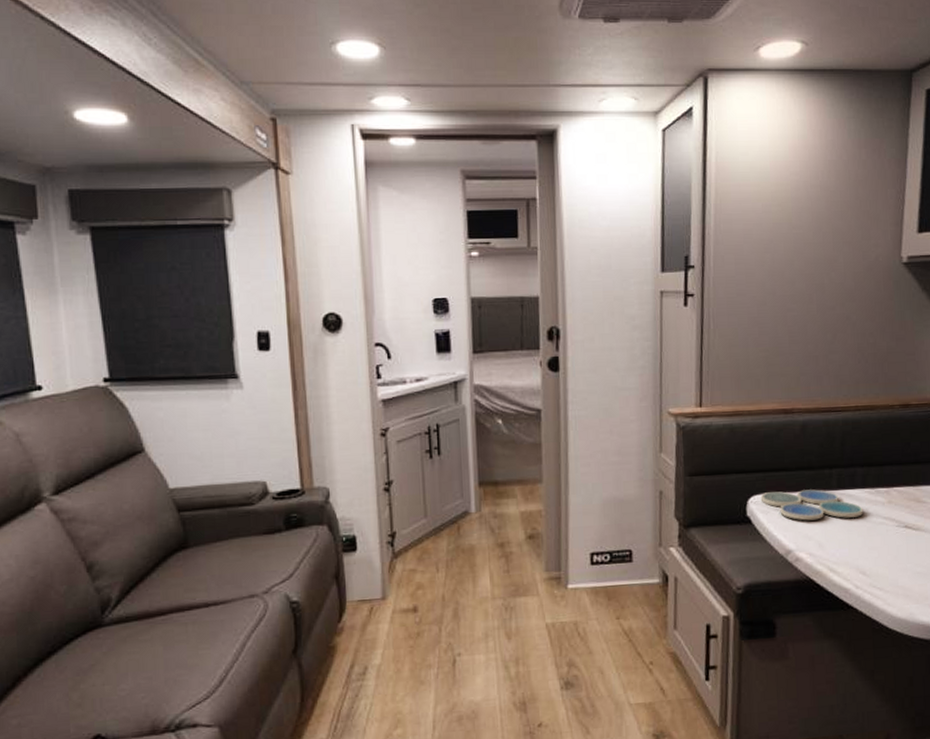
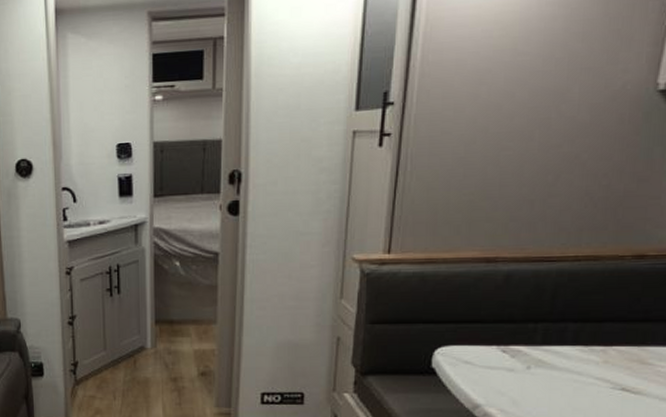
drink coaster: present [760,489,863,521] -> none [449,344,571,376]

